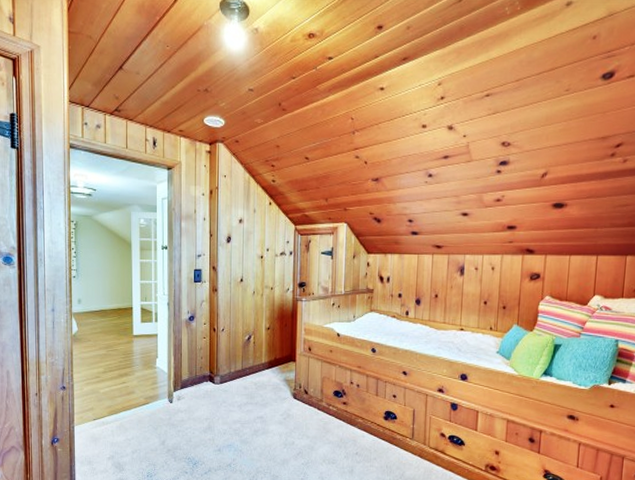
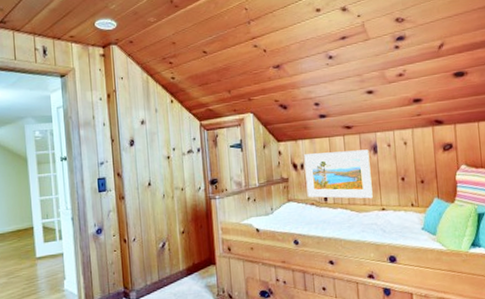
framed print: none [390,268,456,318] -> present [304,149,373,199]

